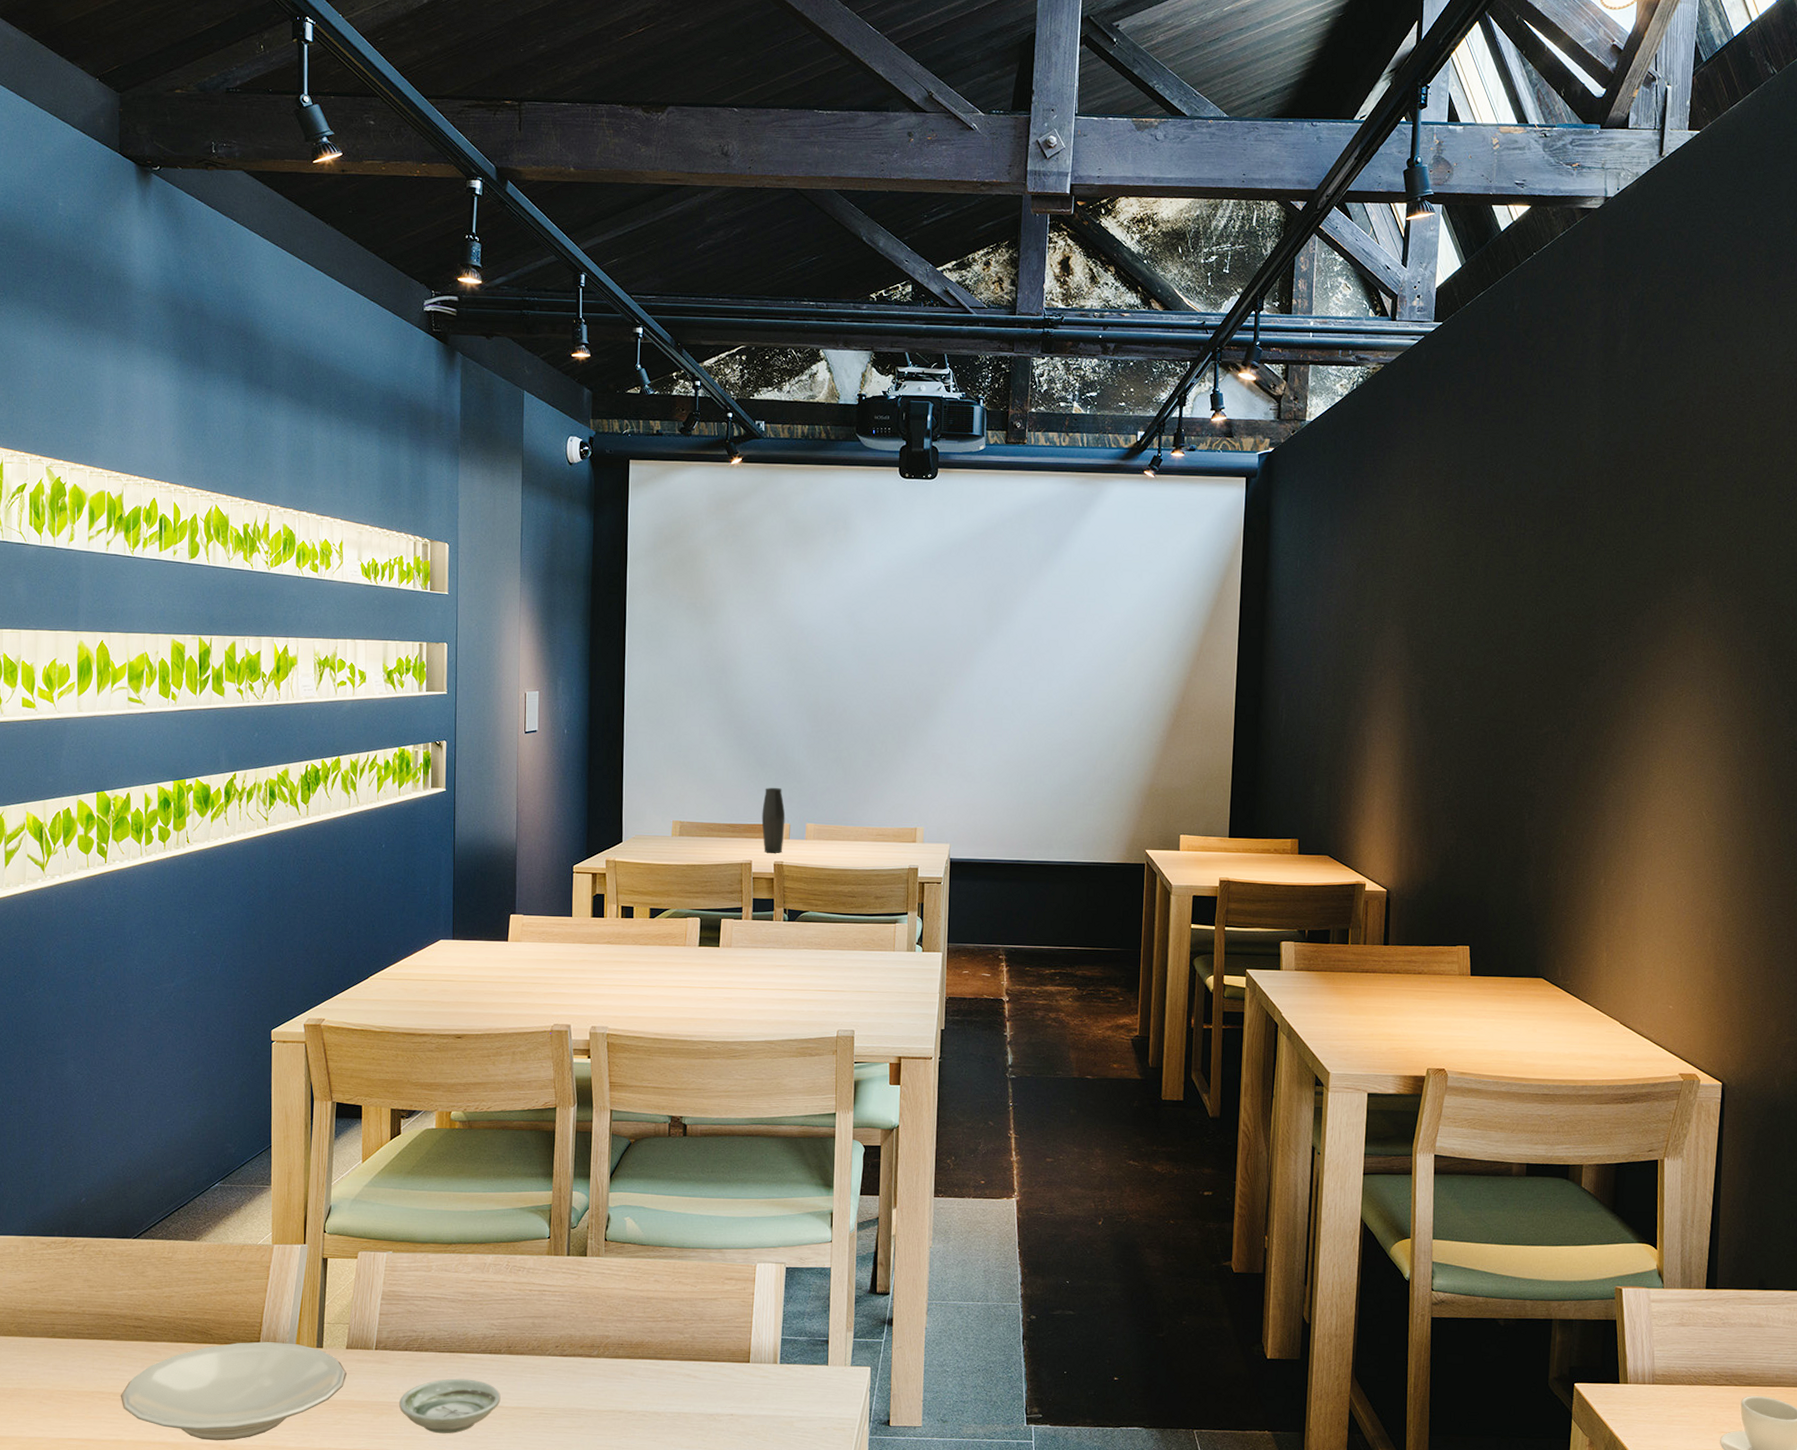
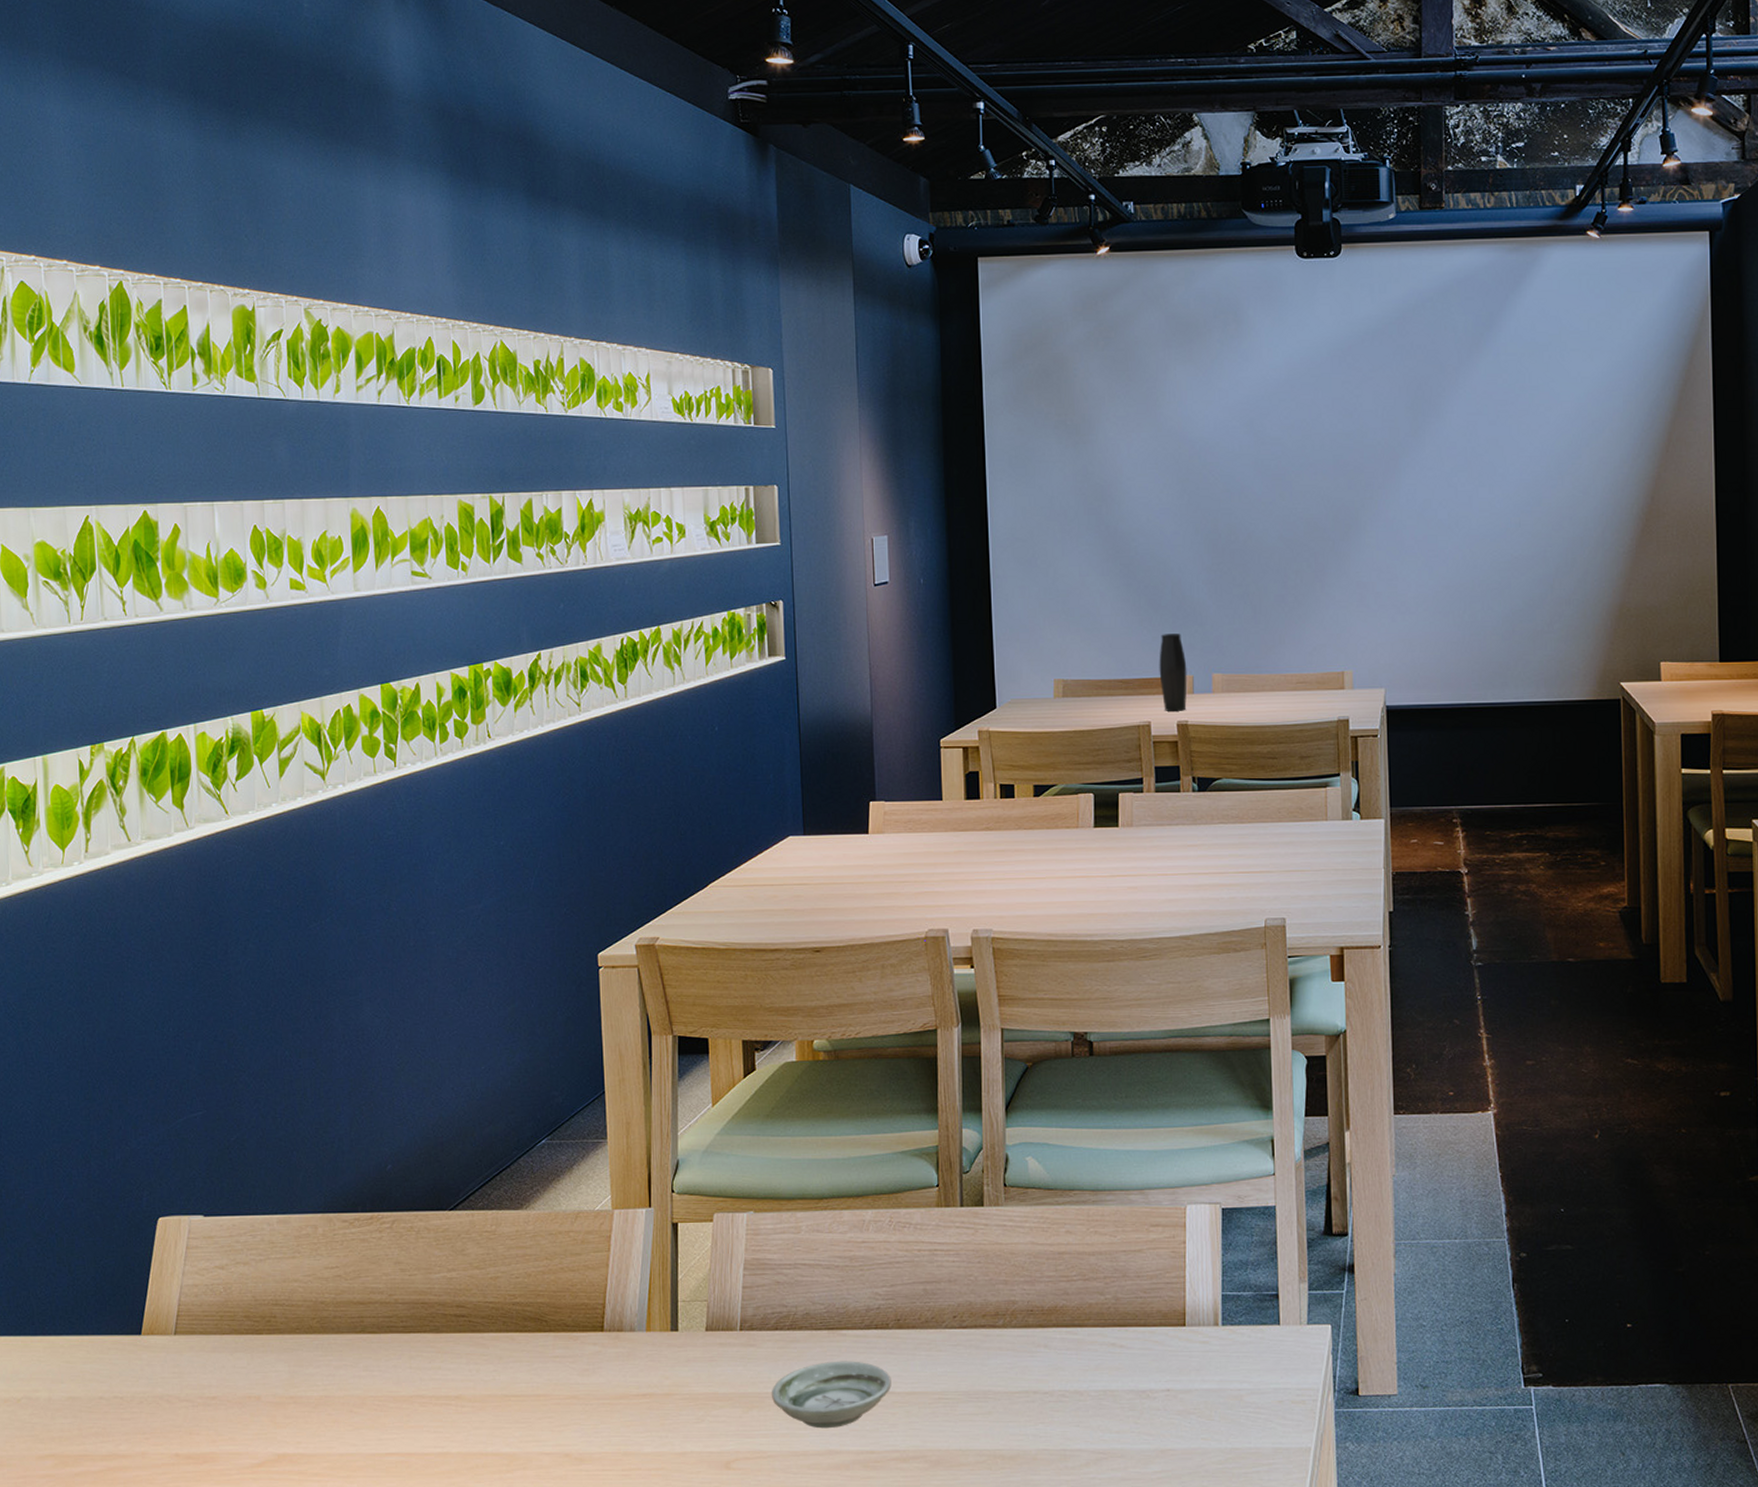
saucer: present [120,1342,347,1441] -> none [443,1327,708,1449]

